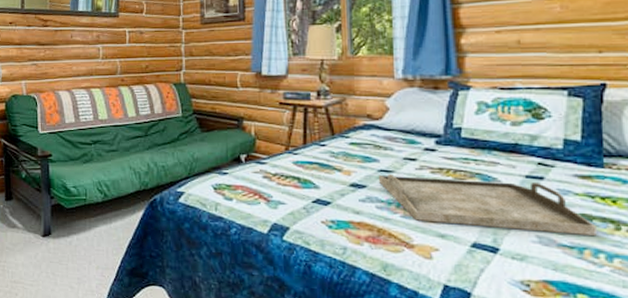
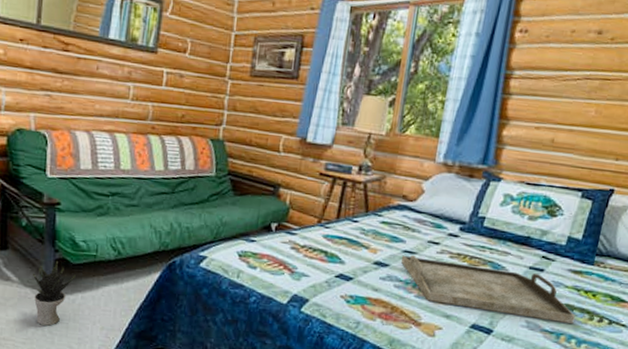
potted plant: none [34,207,70,268] -> present [33,261,76,326]

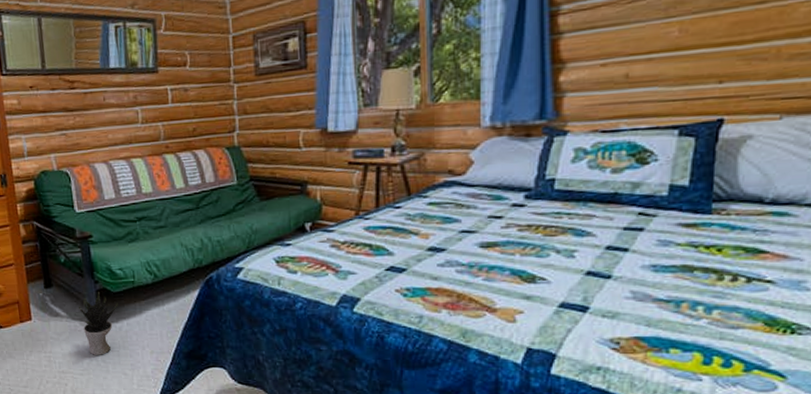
serving tray: present [400,254,575,324] -> none [459,234,697,288]

